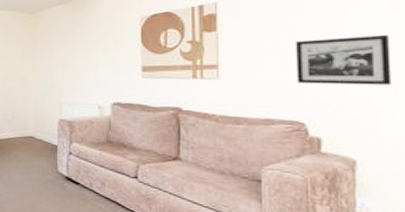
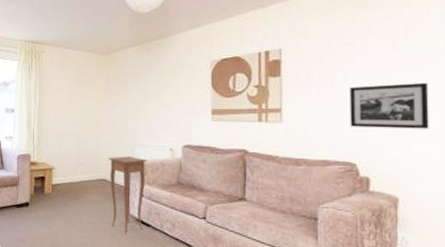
side table: none [35,114,75,192] -> present [108,156,147,234]

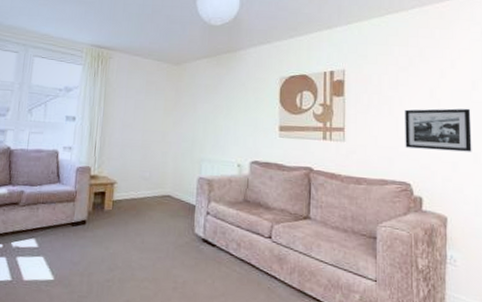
side table: present [108,156,147,234] -> none [174,171,214,255]

